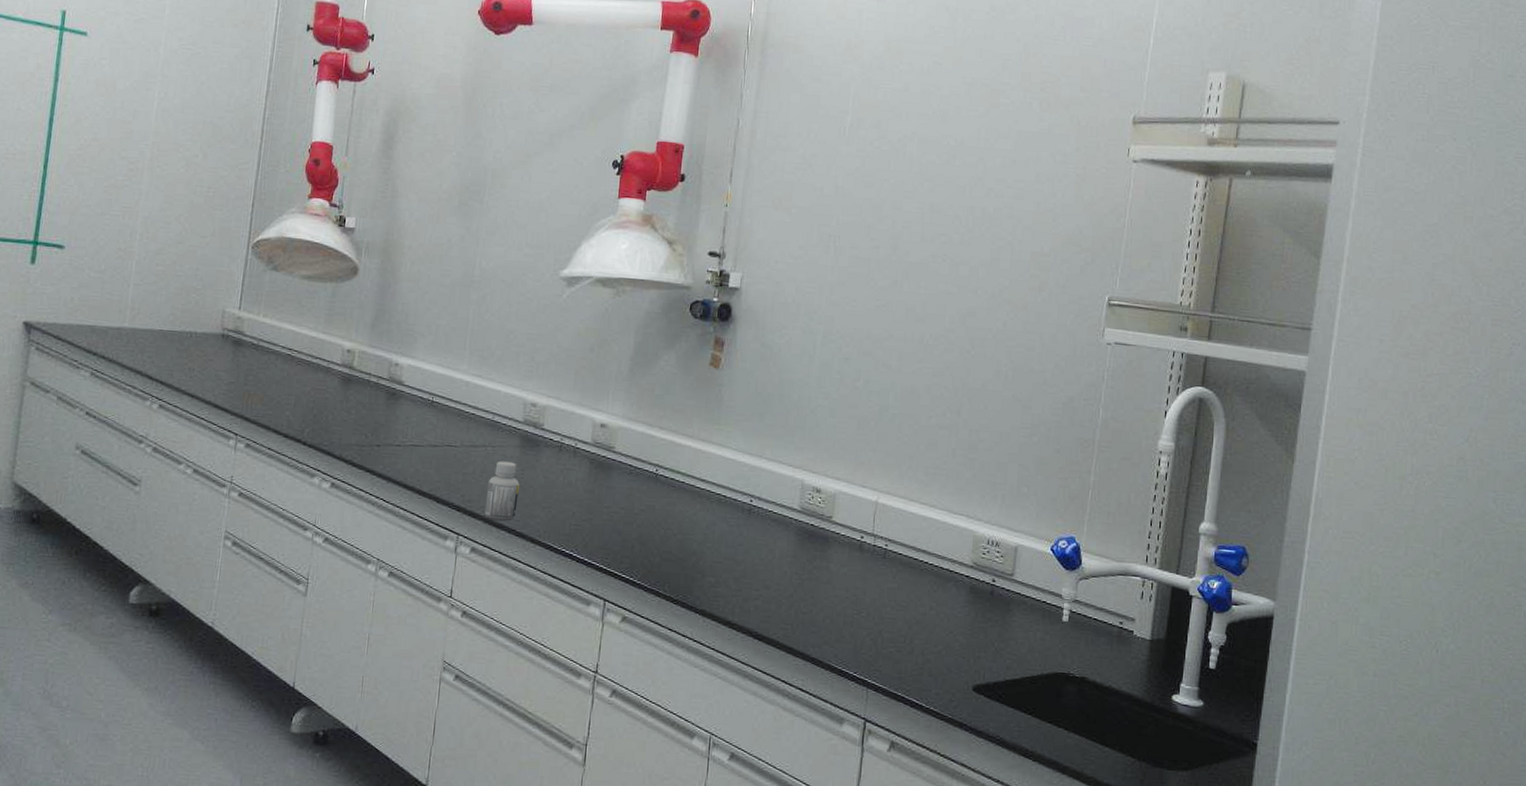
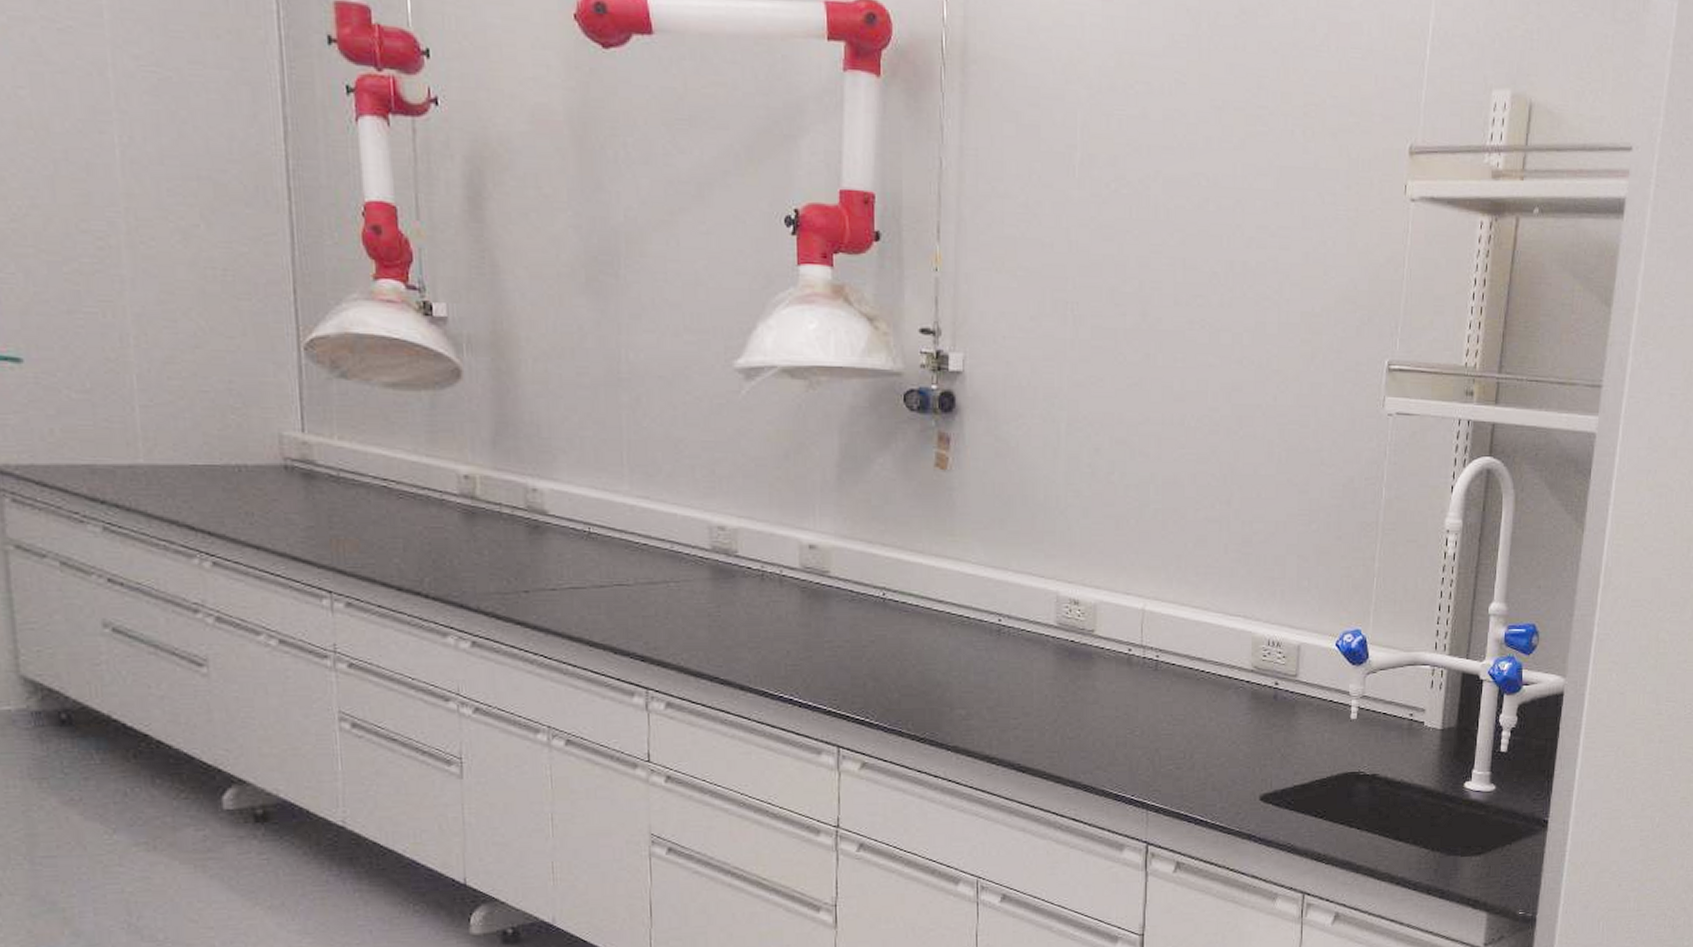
medicine bottle: present [484,461,520,522] -> none [675,598,717,669]

